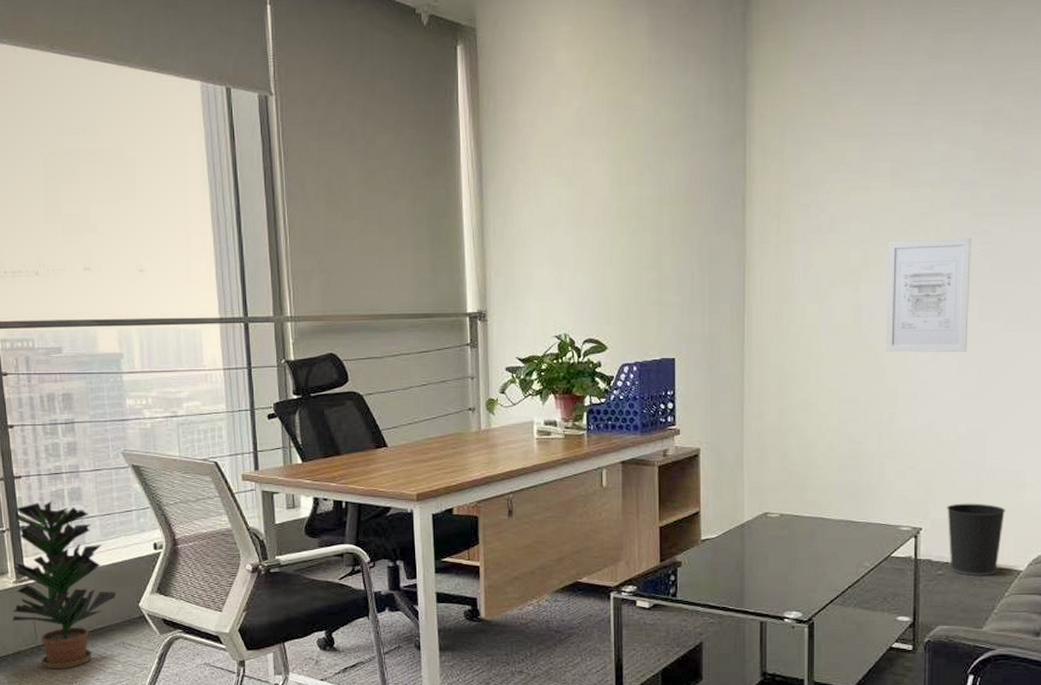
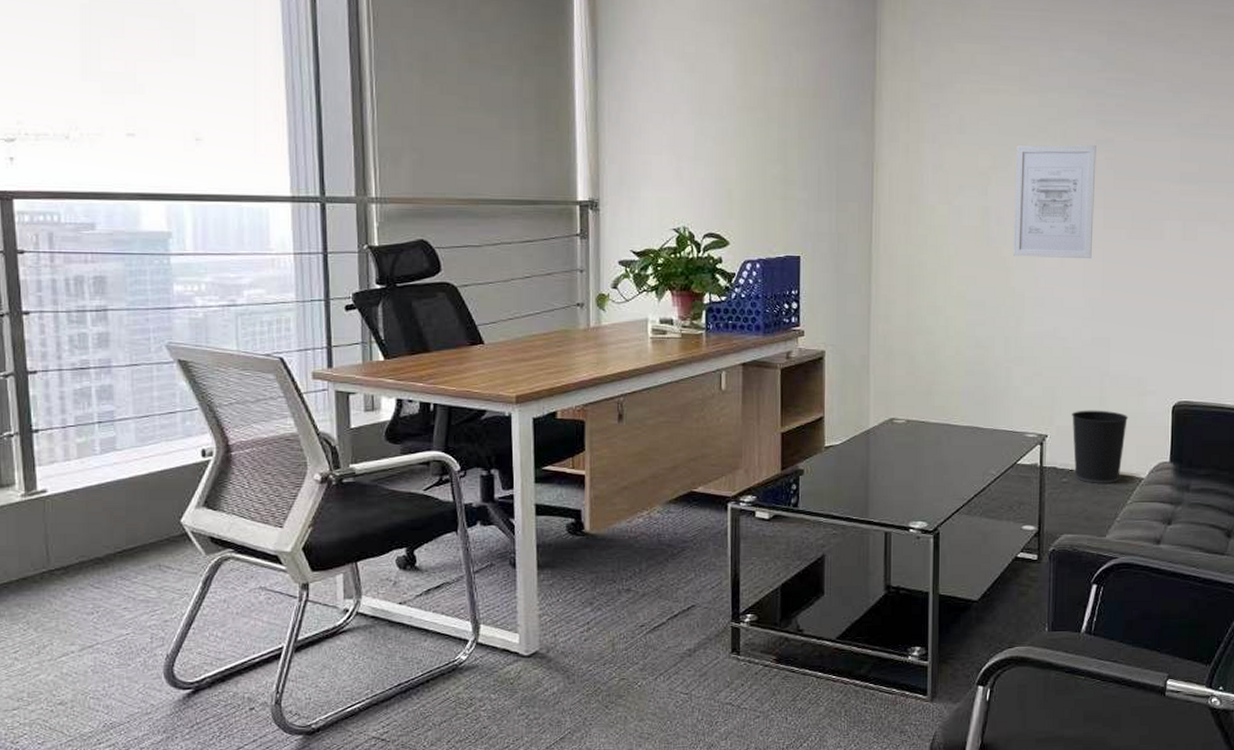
potted plant: present [12,501,117,669] -> none [18,401,153,598]

